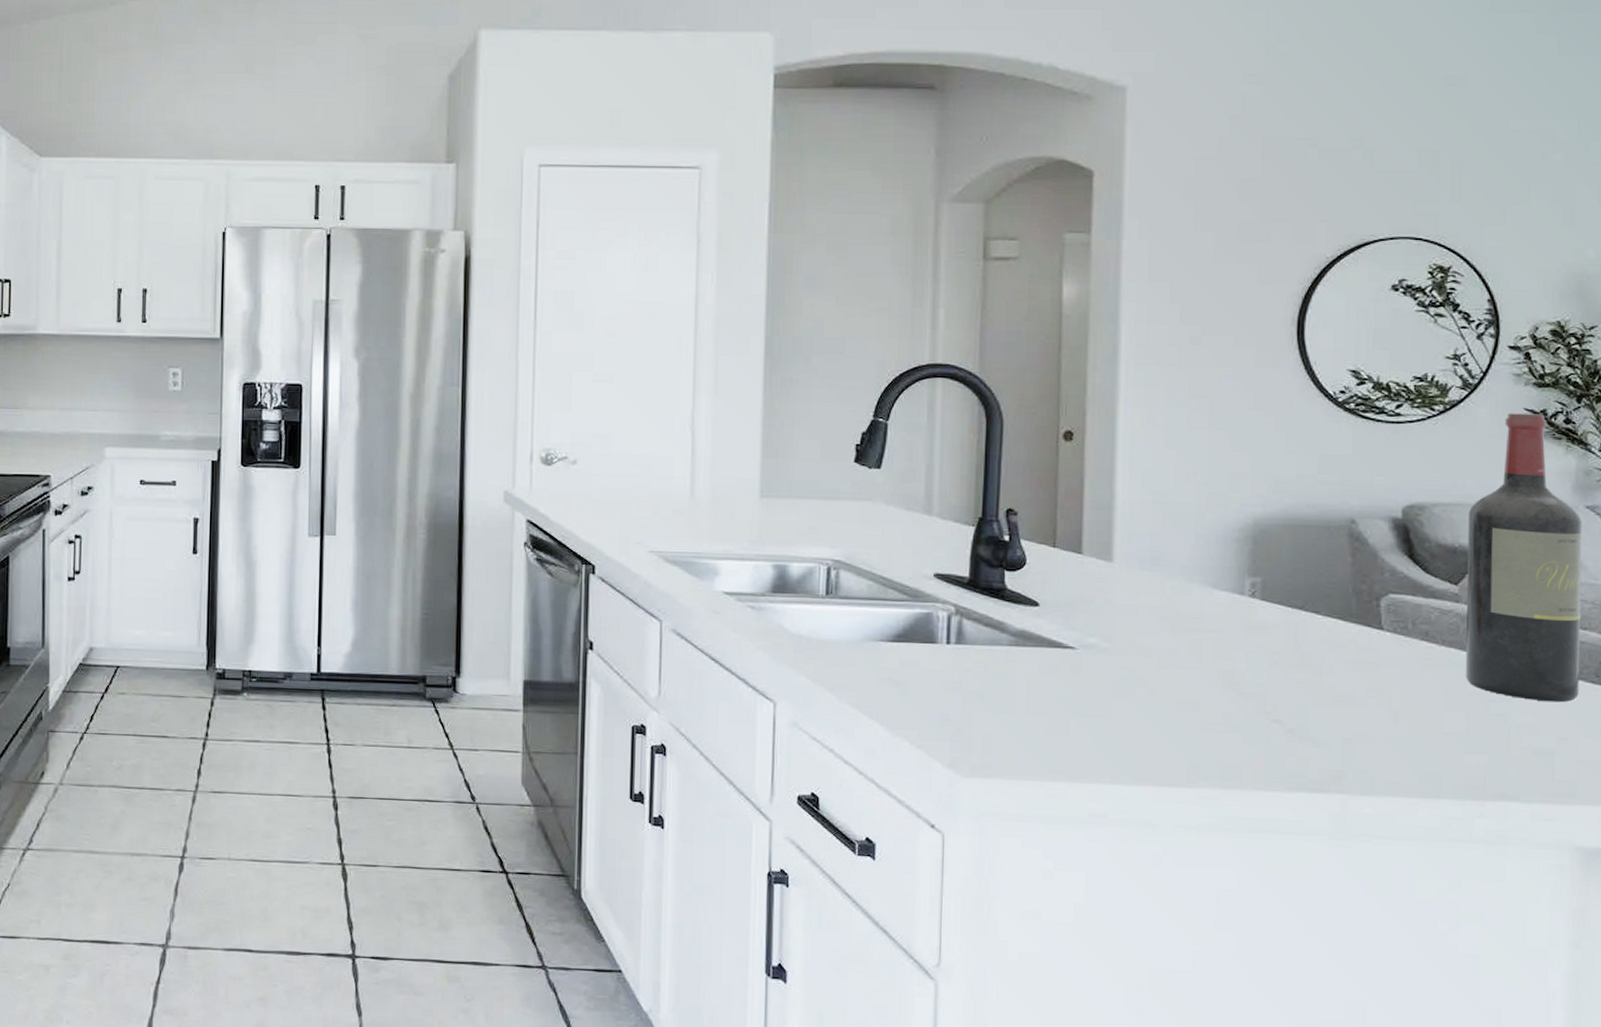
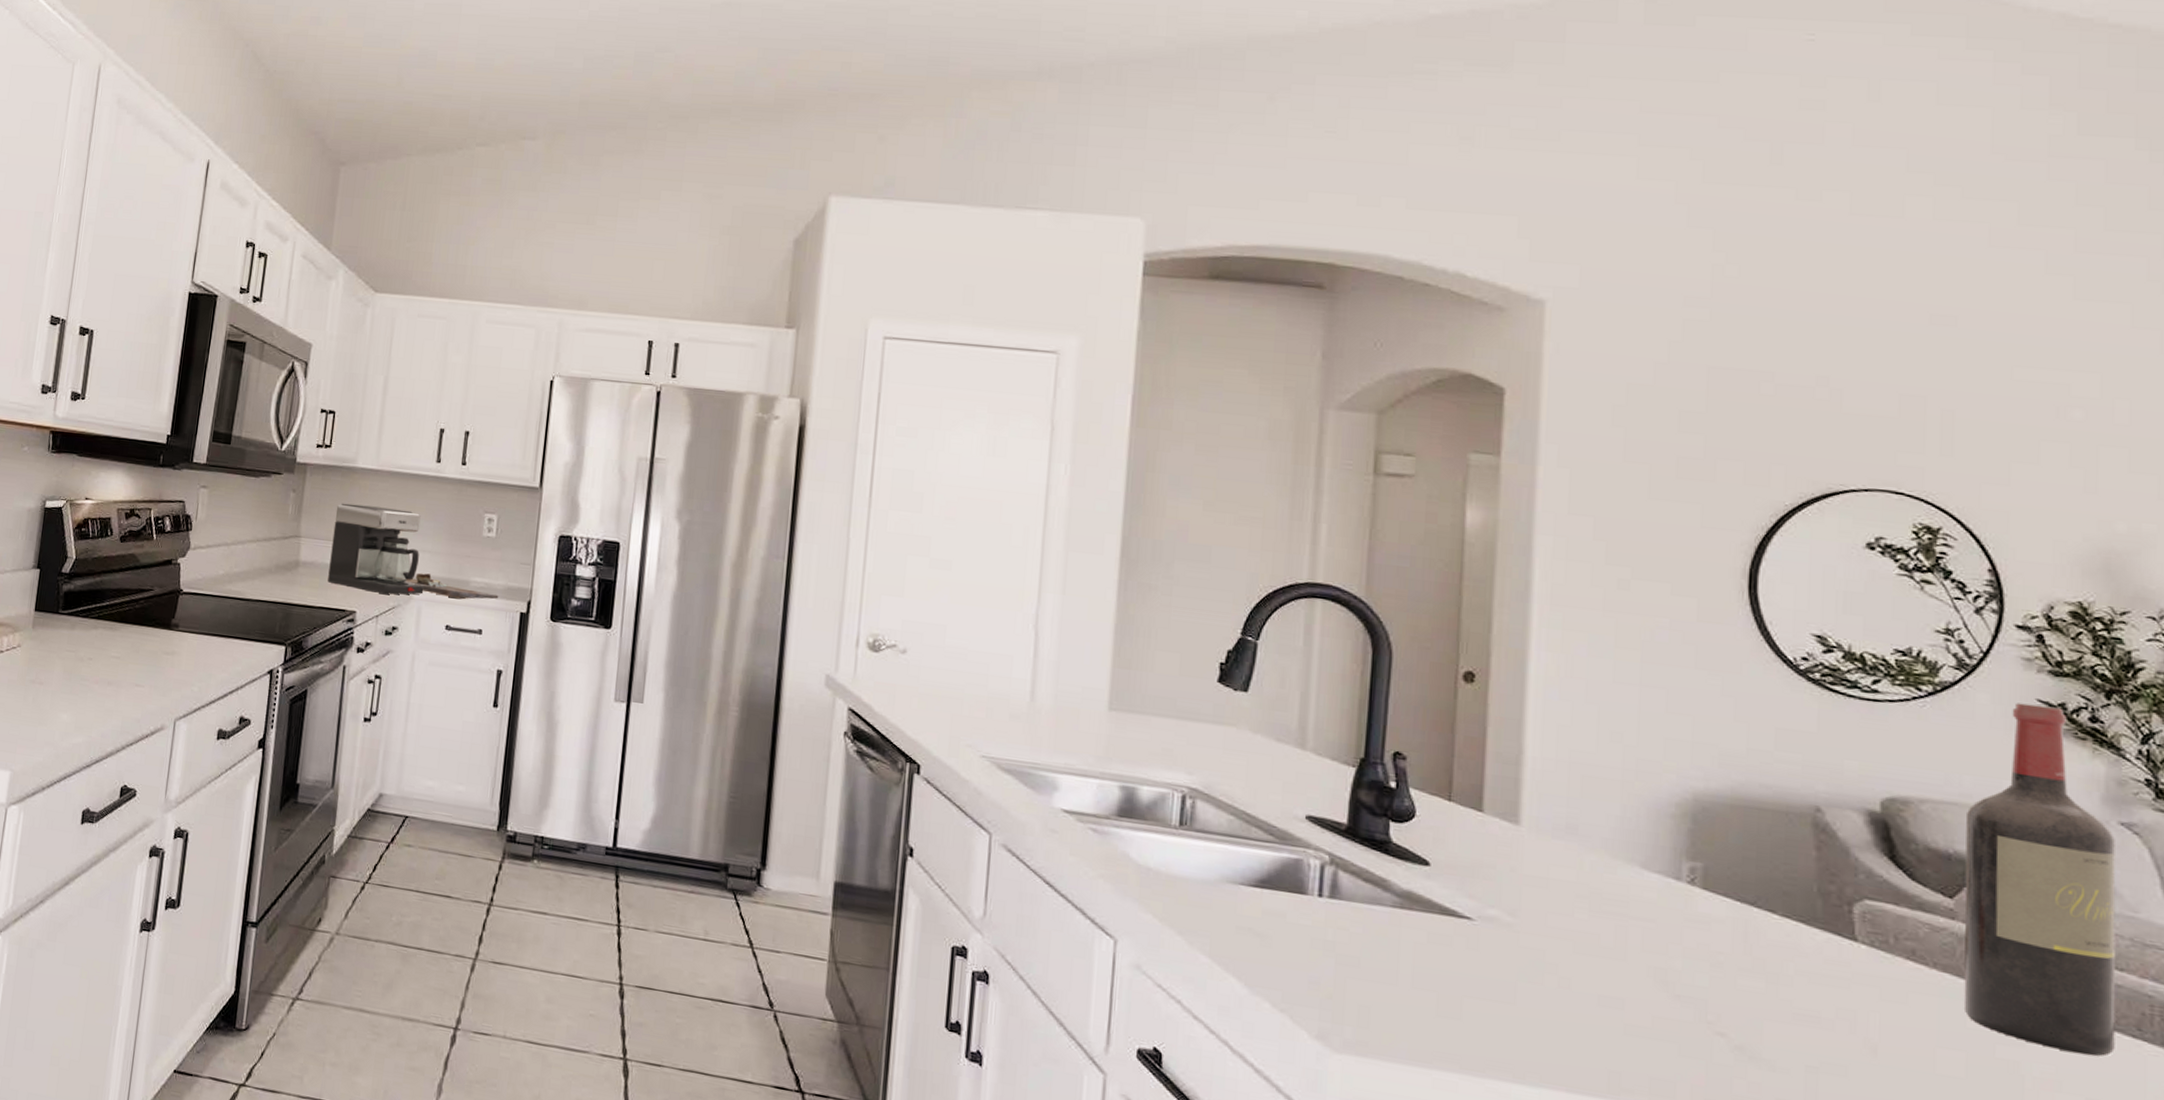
coffee maker: none [19,370,116,457] -> present [327,503,424,595]
cutting board: none [96,432,189,453] -> present [405,573,499,600]

